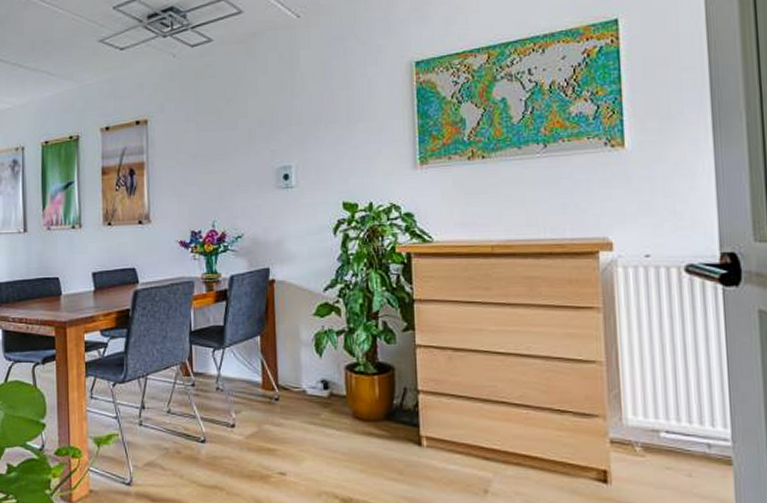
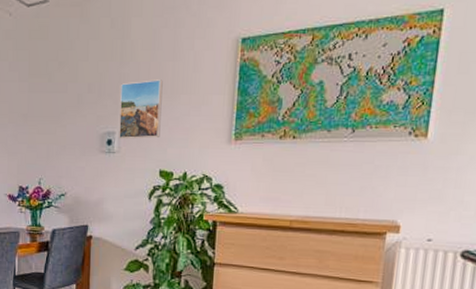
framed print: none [294,109,340,173] -> present [119,80,163,139]

